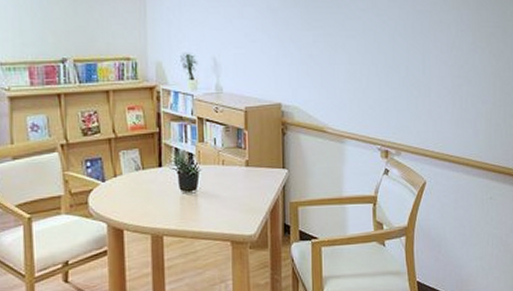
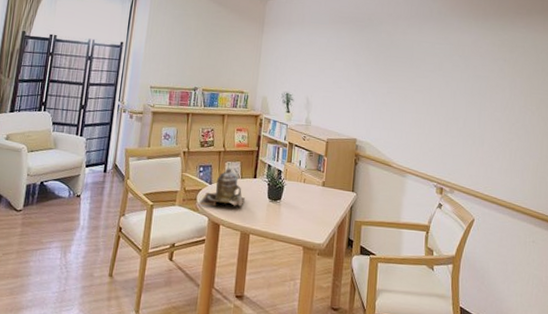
teapot: none [91,158,151,208] -> present [198,167,245,207]

